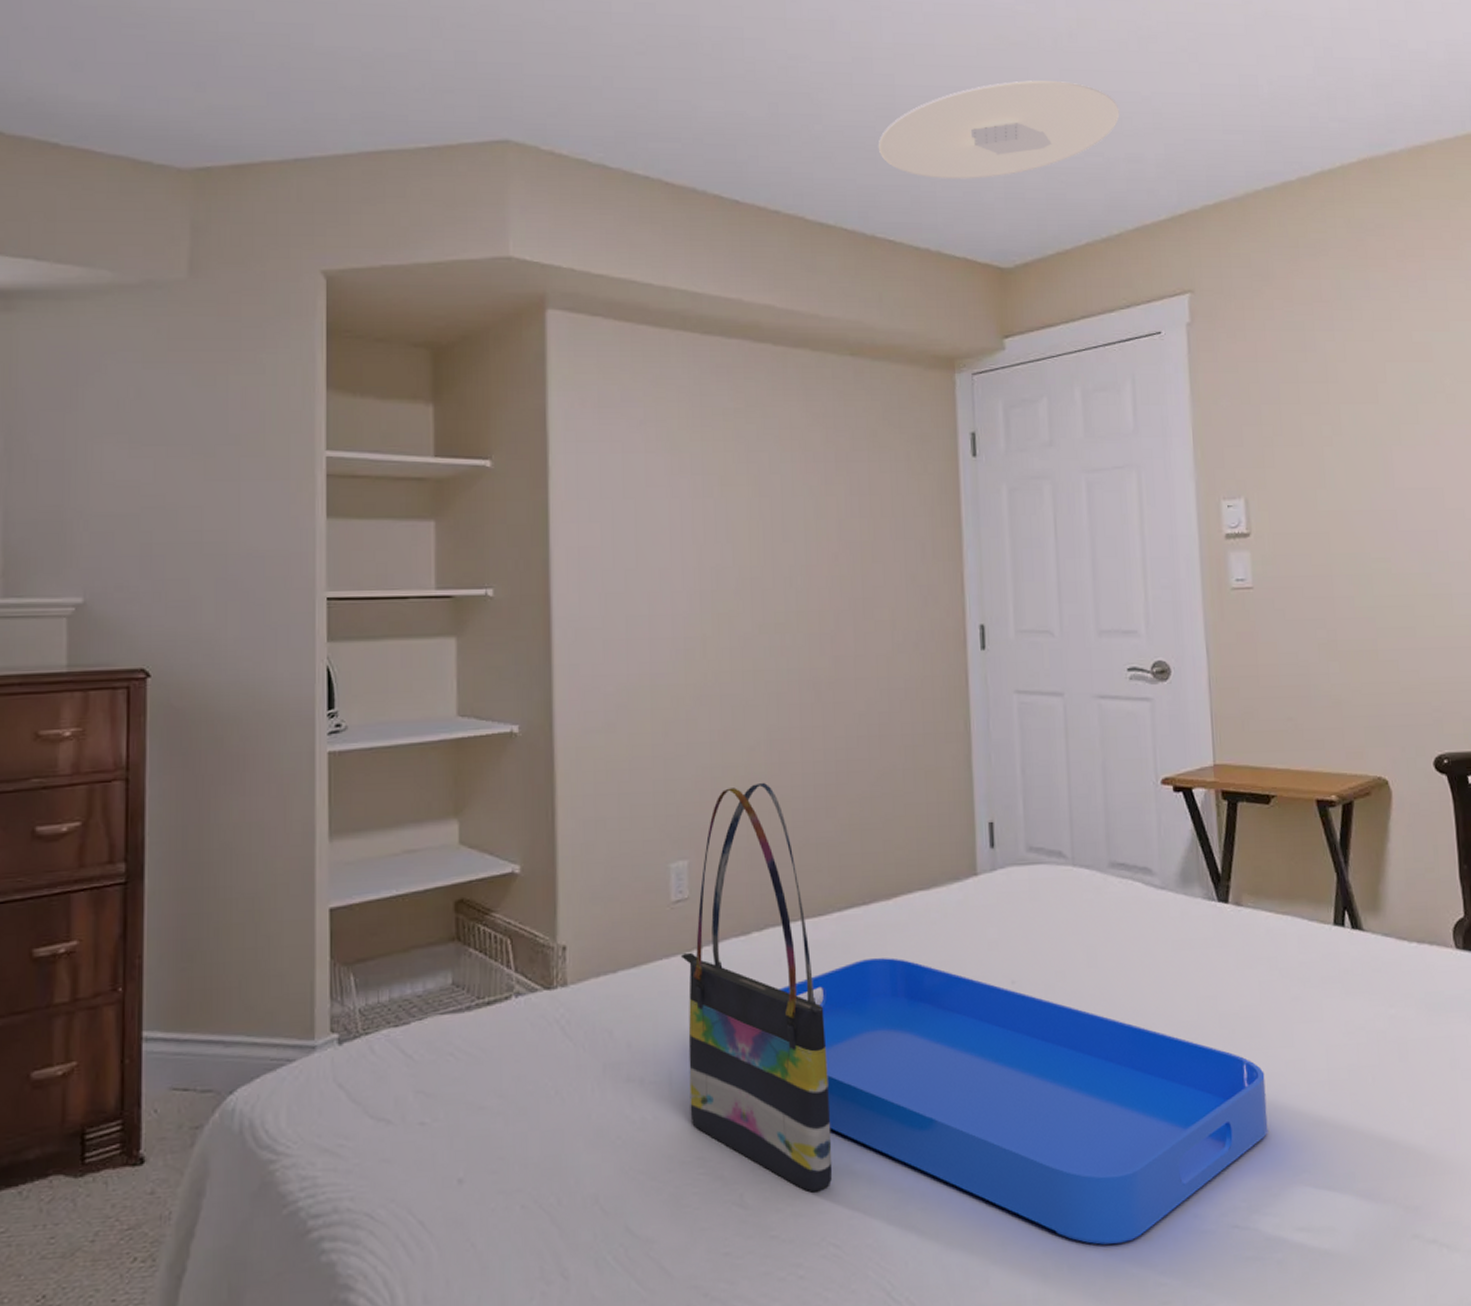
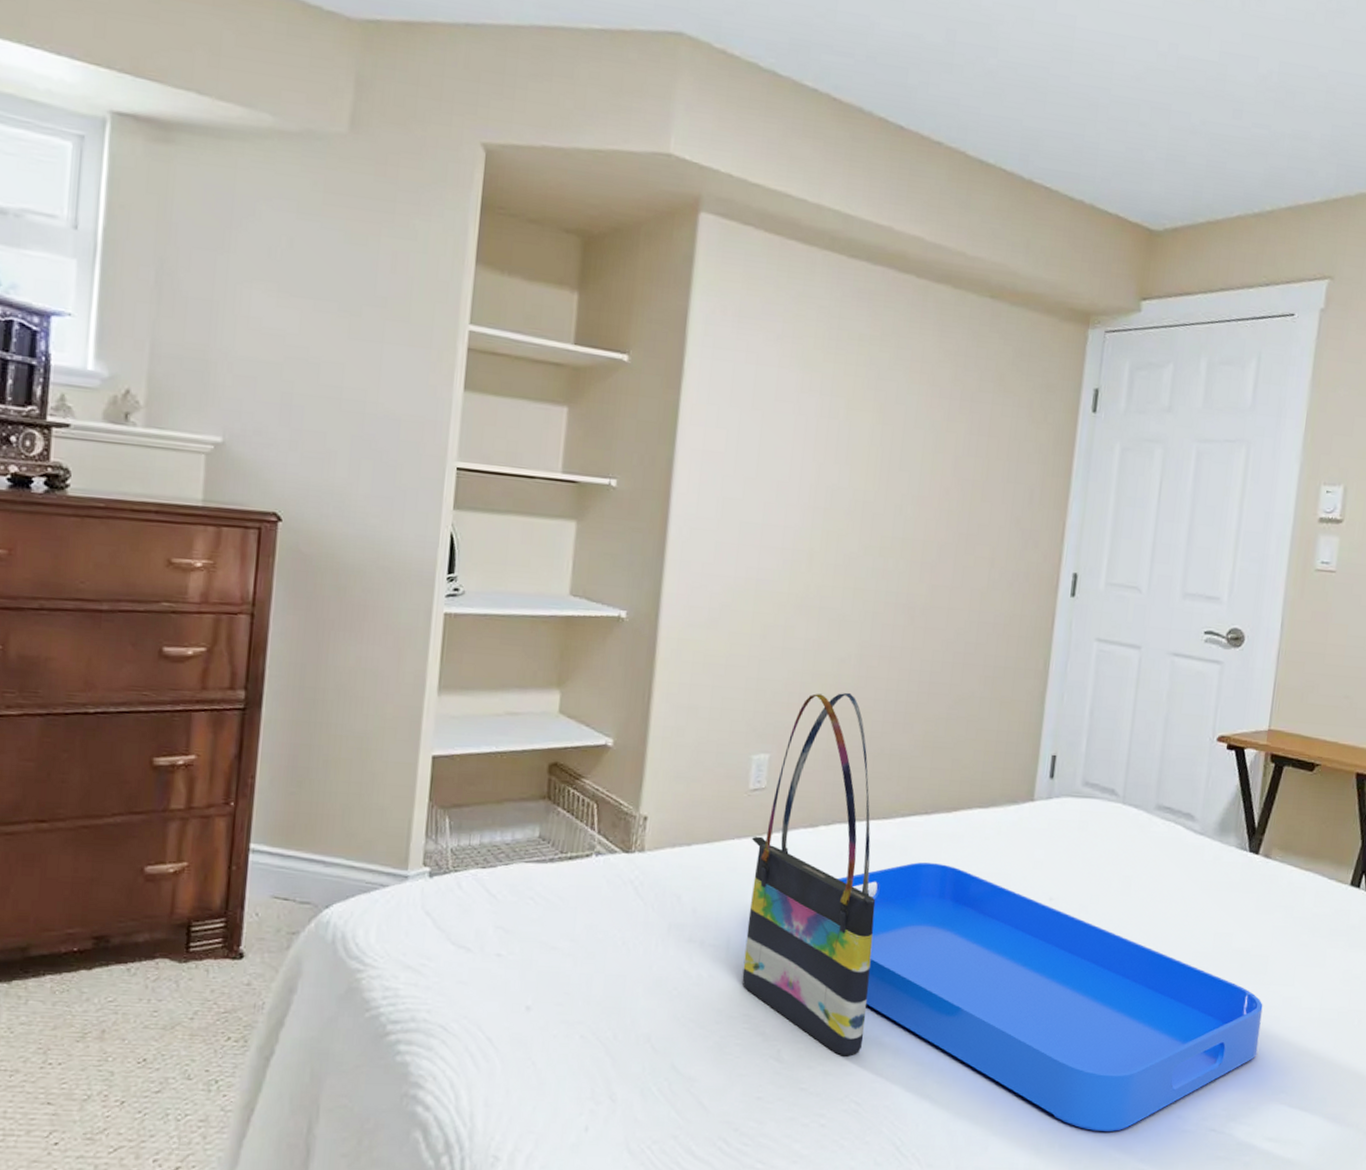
ceiling light: present [878,80,1120,180] -> none [1049,39,1295,137]

